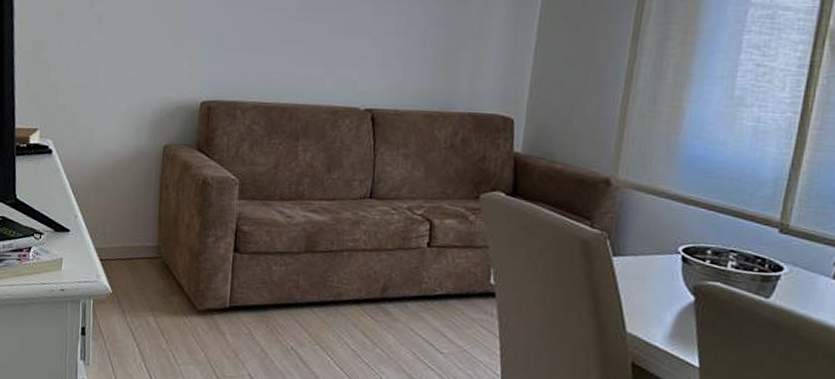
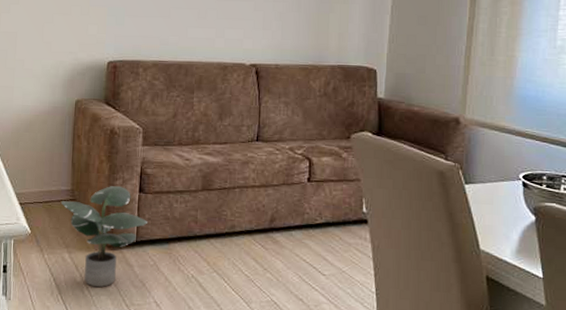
potted plant: none [146,244,244,356] -> present [61,186,148,288]

